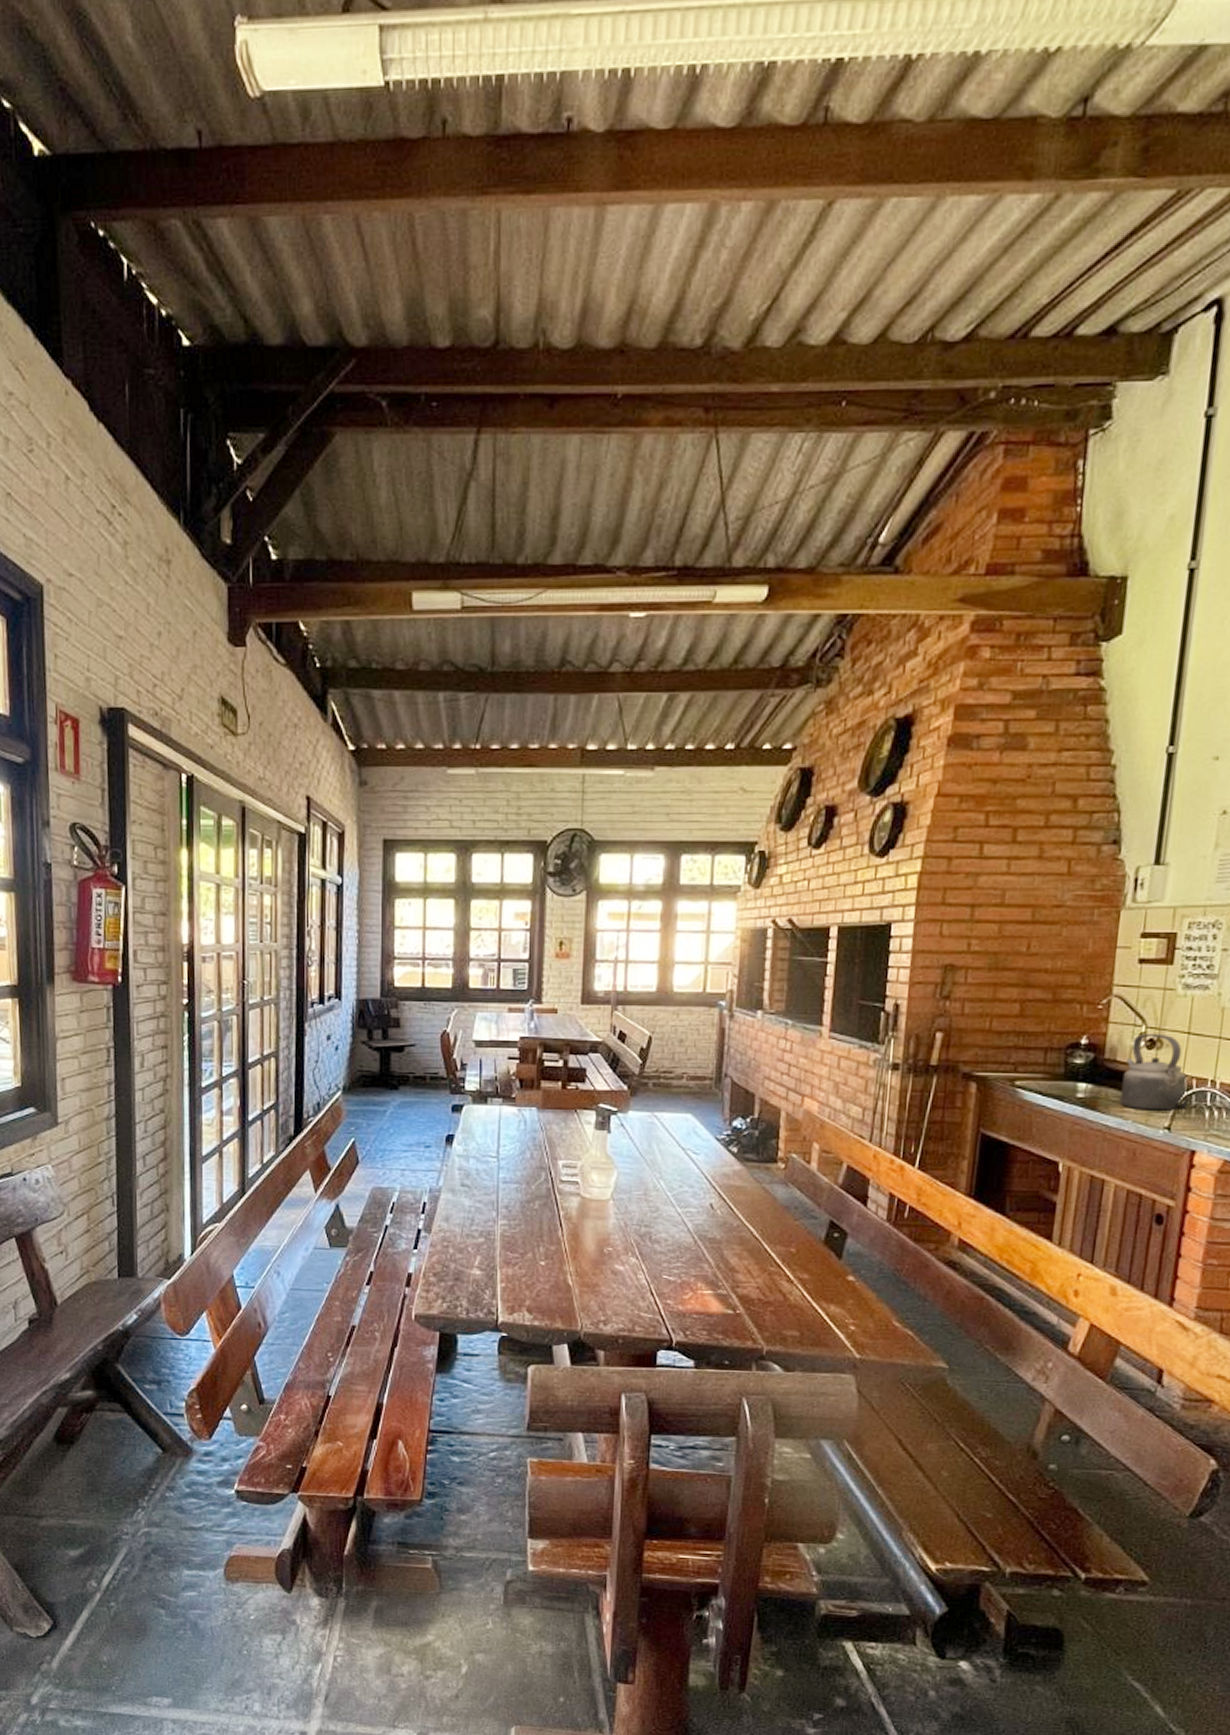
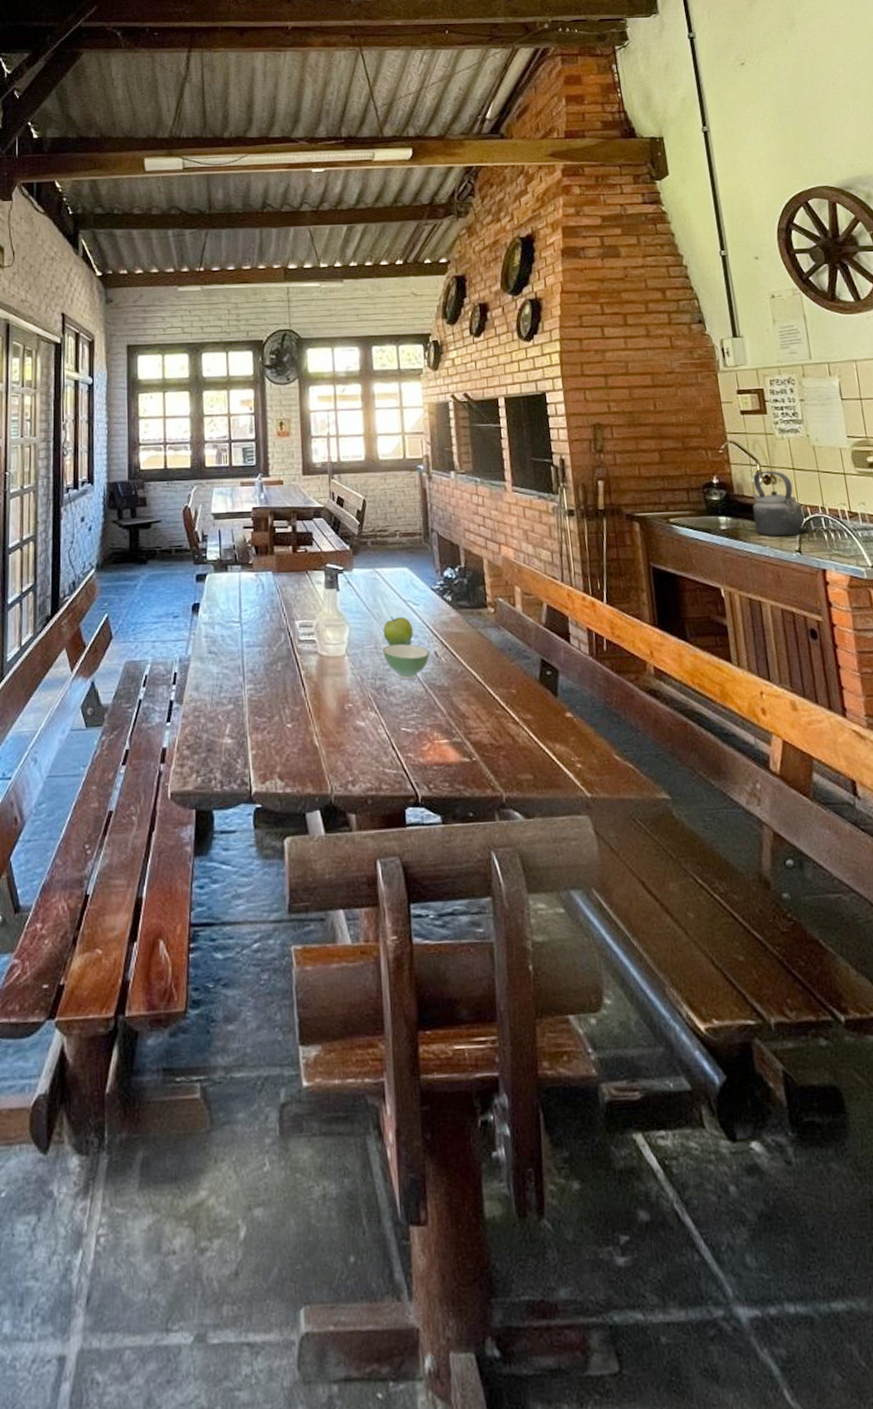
bowl: none [651,1193,705,1230] -> present [382,644,430,680]
fruit: none [655,1163,689,1195] -> present [383,616,413,646]

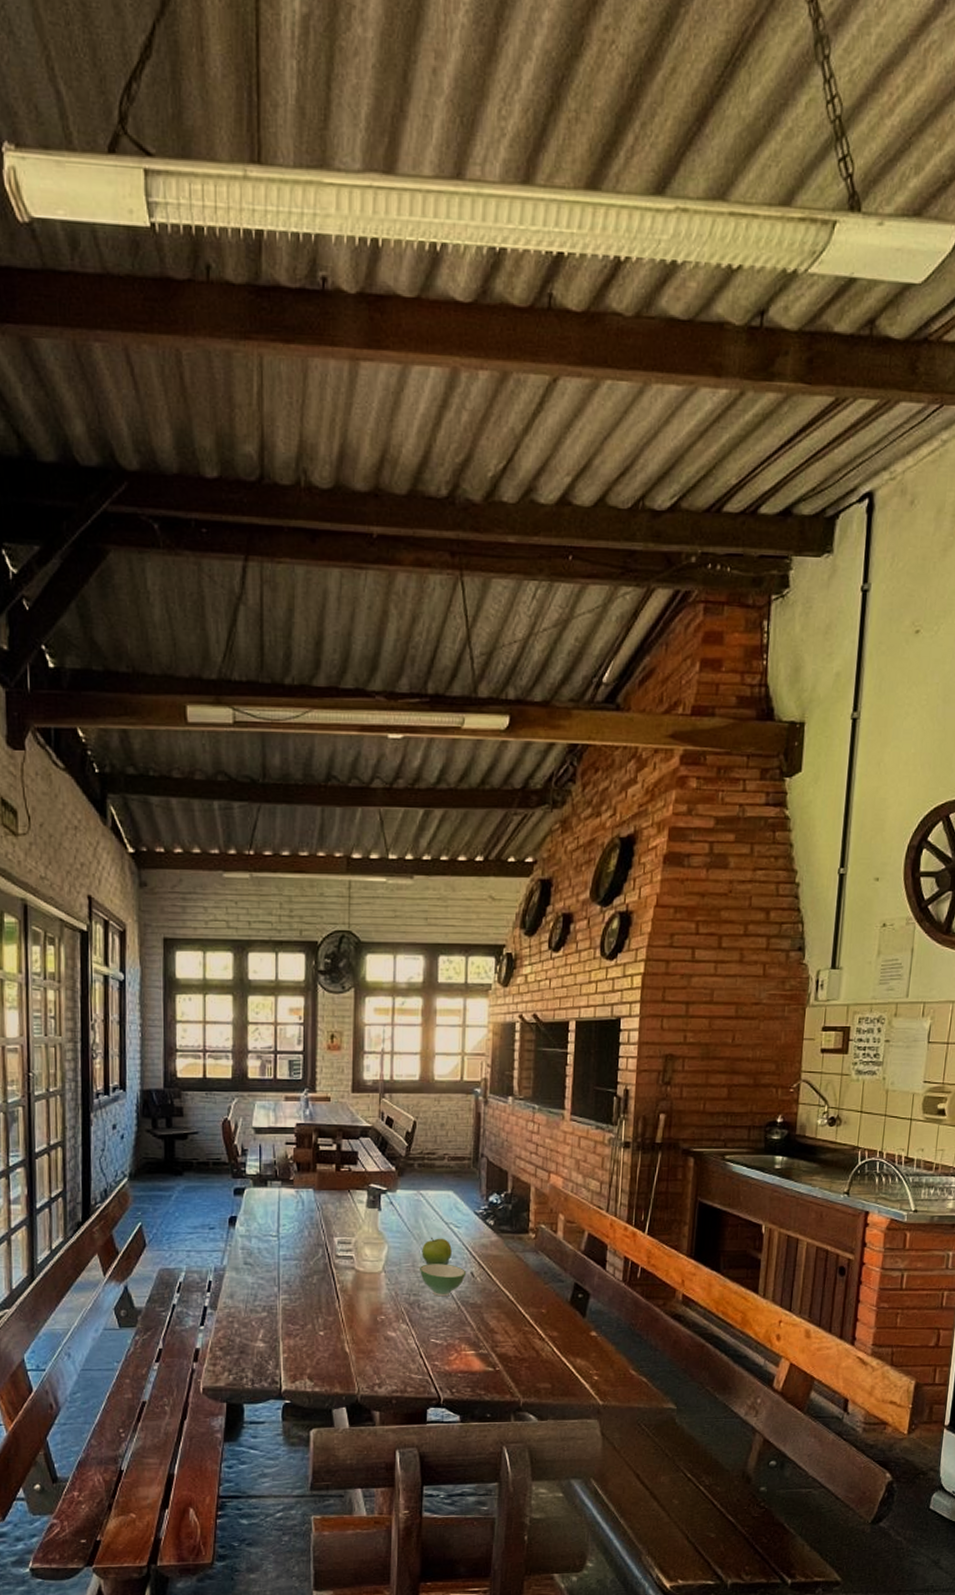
kettle: present [751,471,809,537] -> none [809,1112,862,1178]

